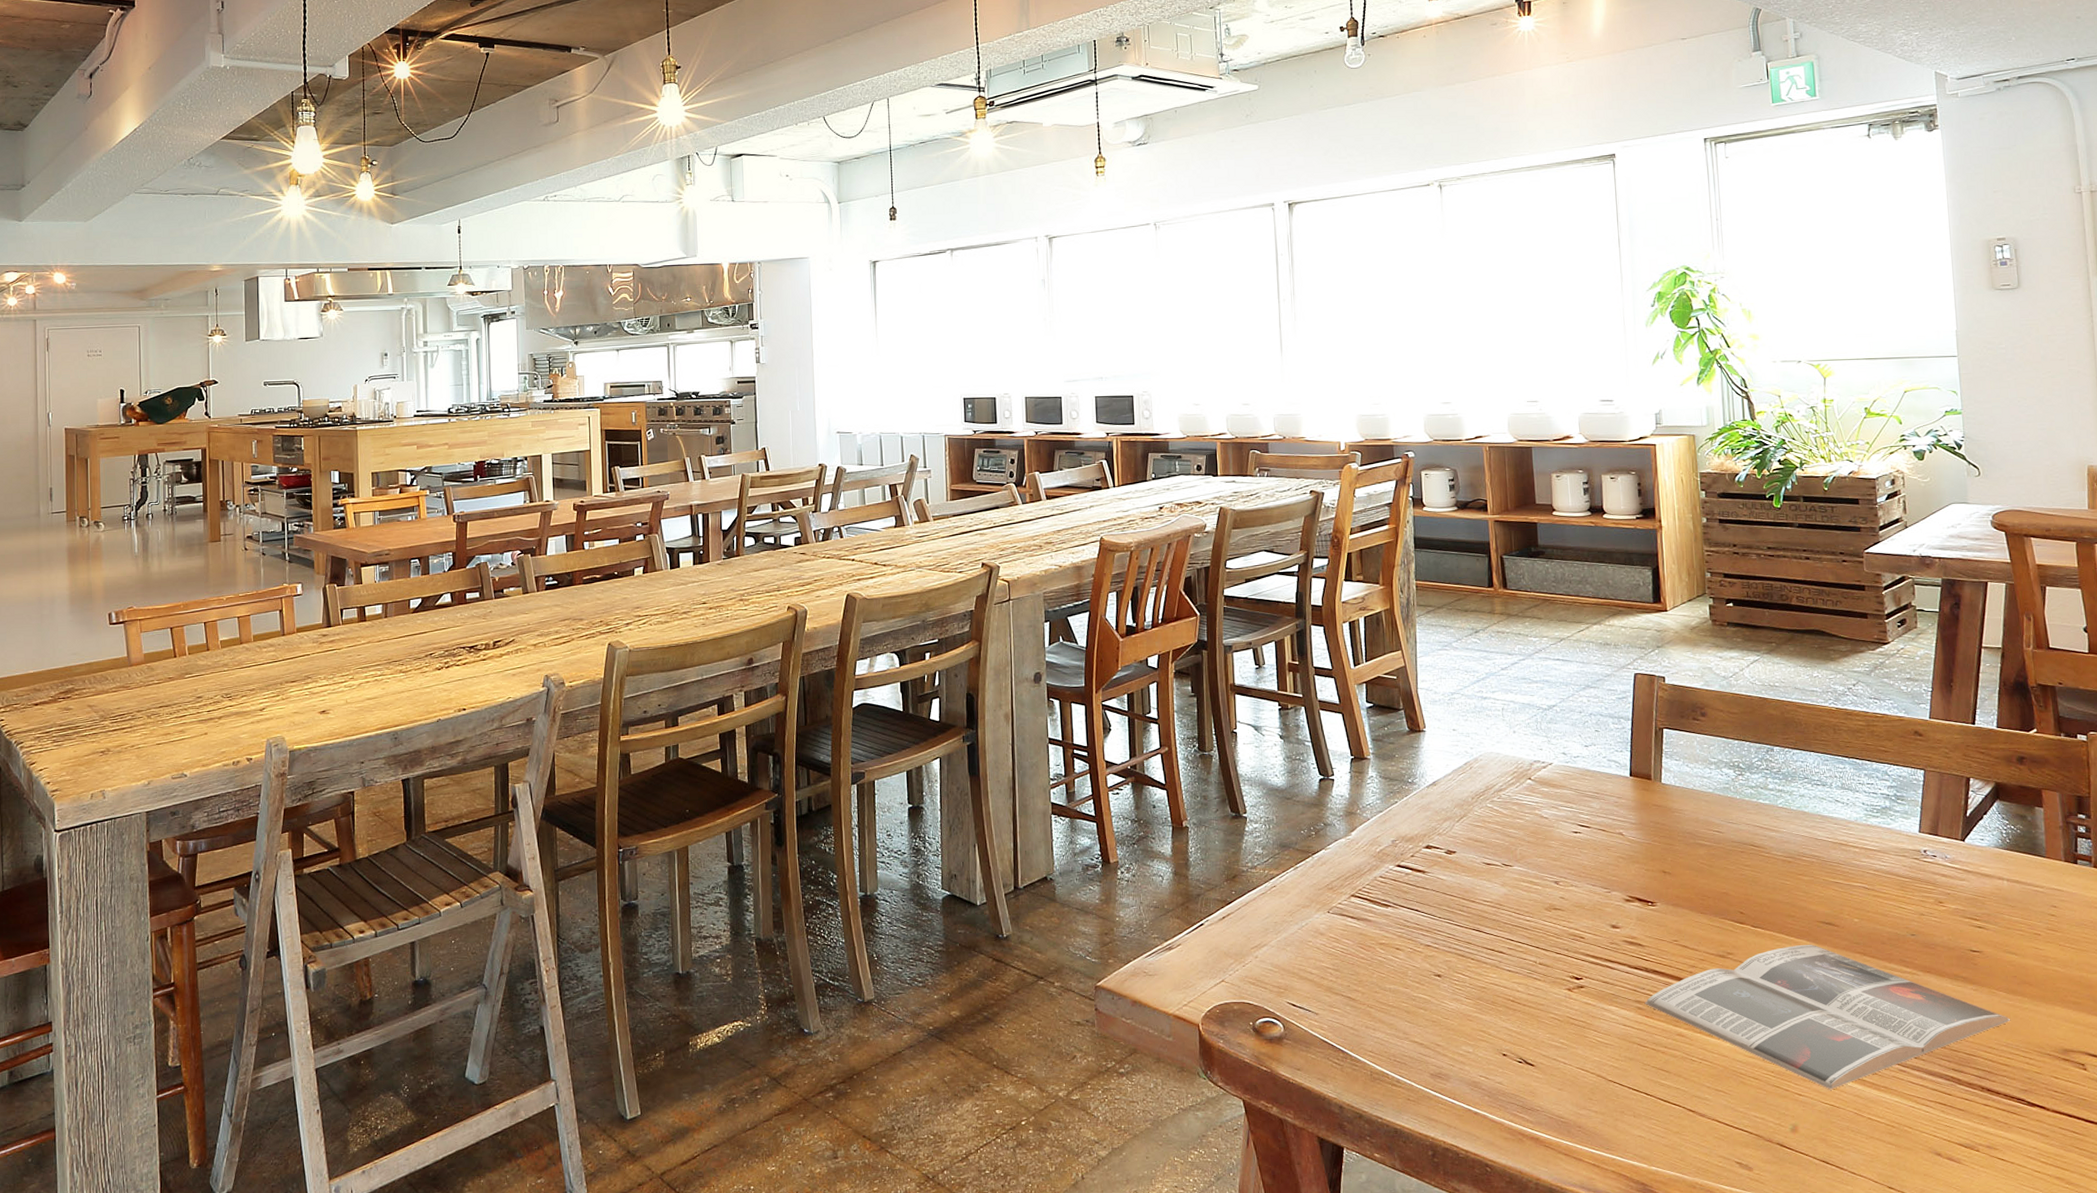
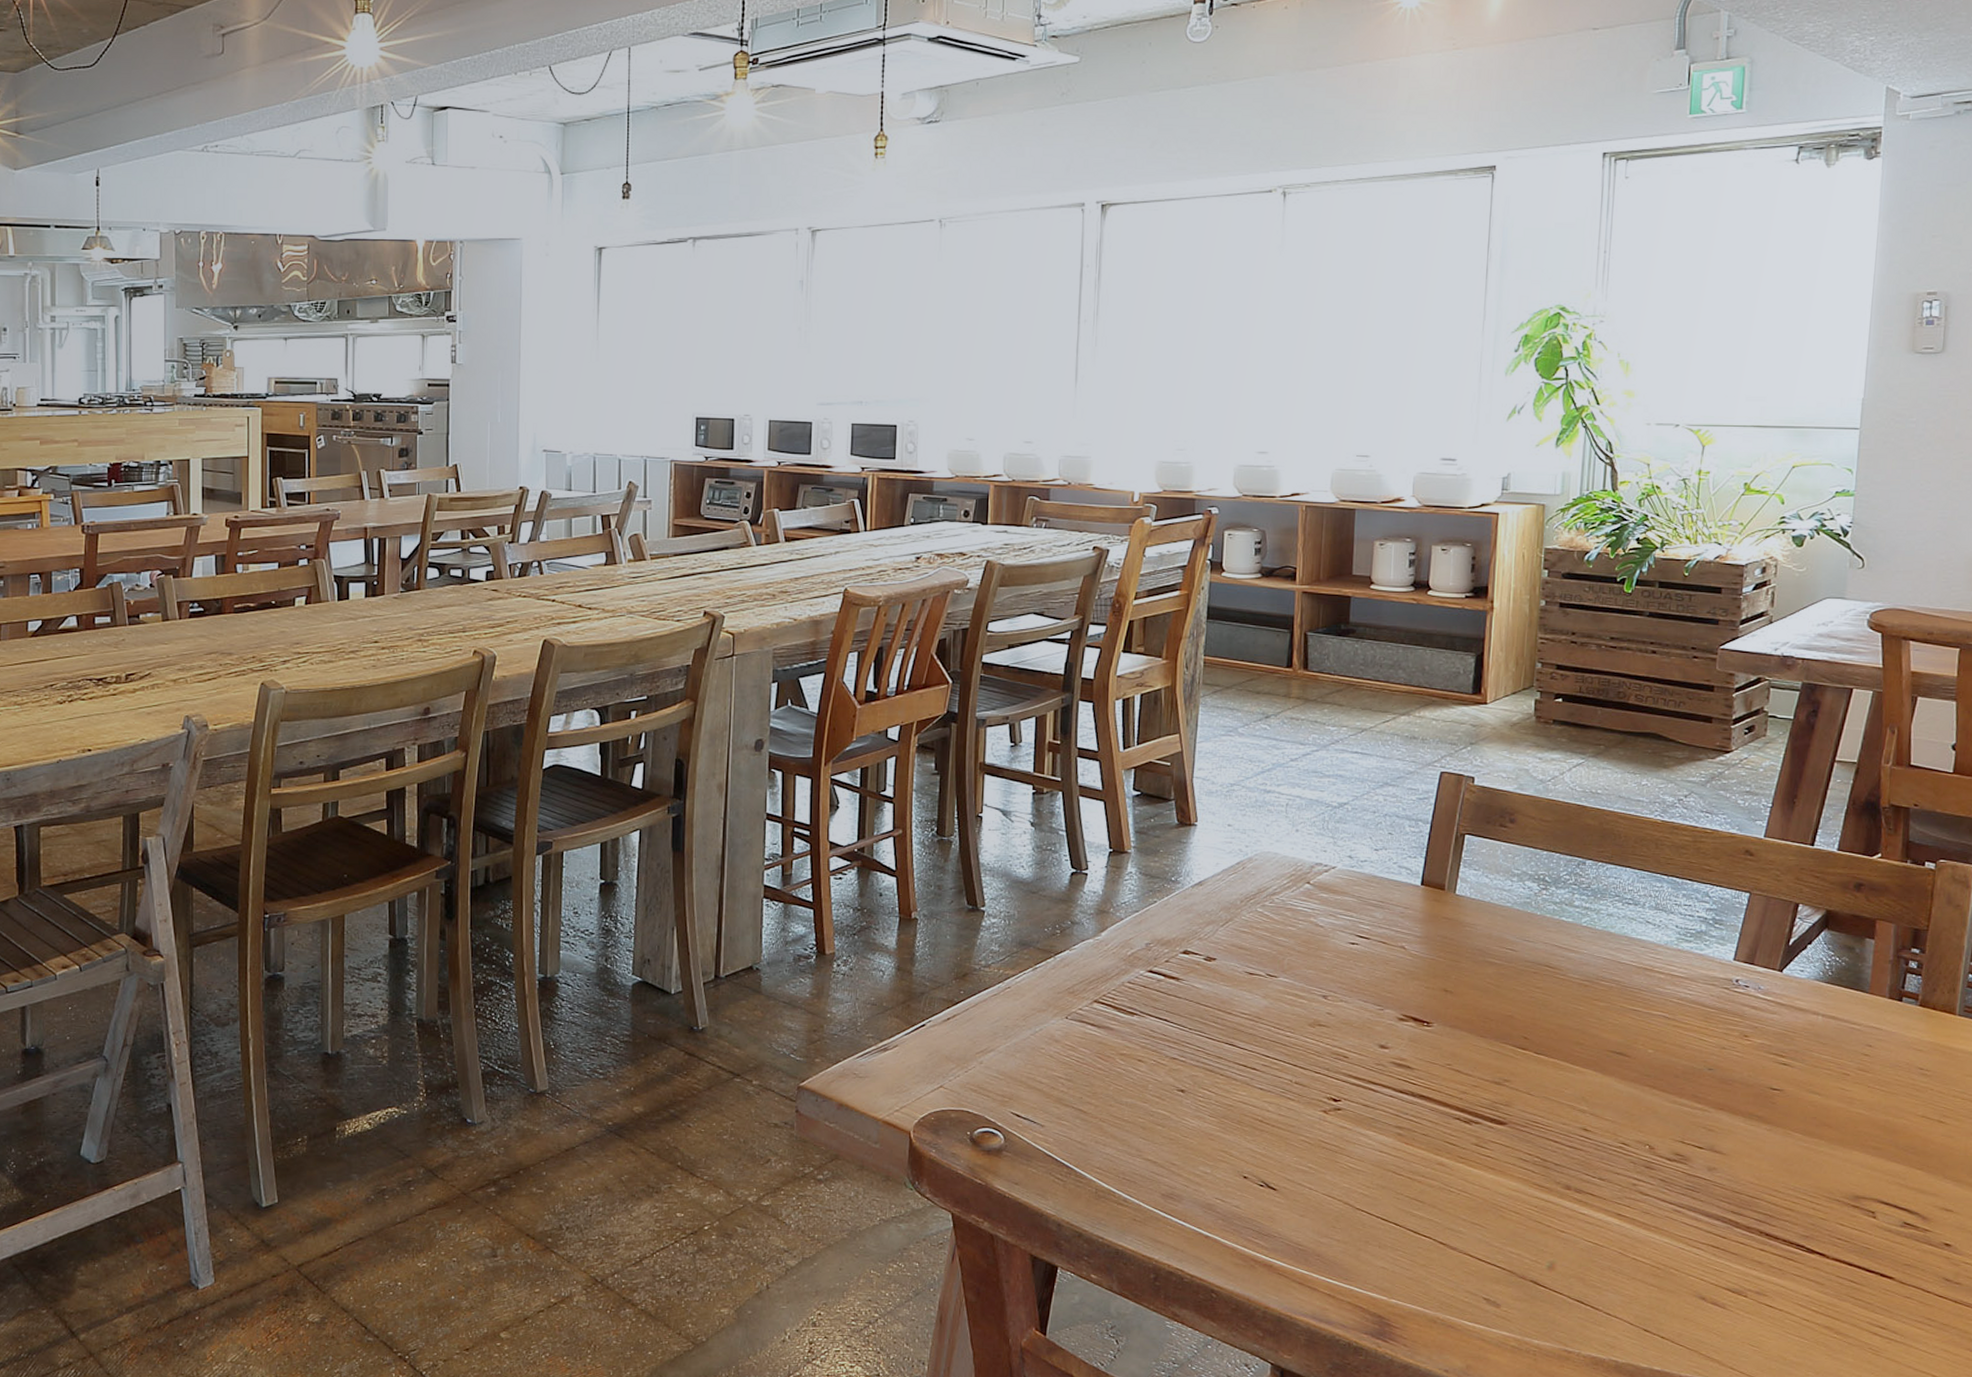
magazine: present [1644,944,2011,1090] -> none [1405,1074,1803,1228]

